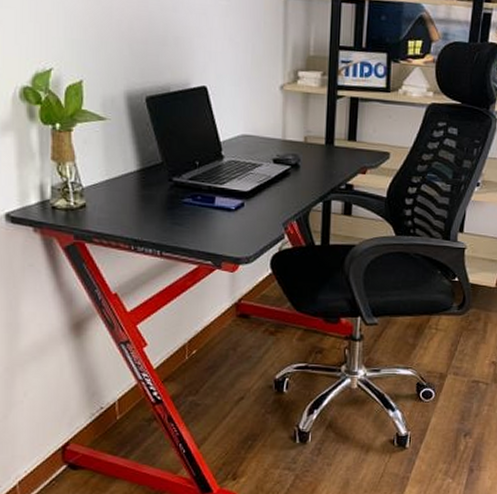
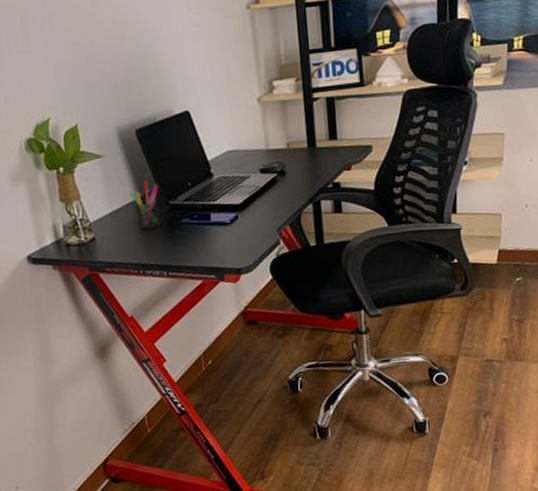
pen holder: none [129,152,163,205] -> present [128,181,162,230]

